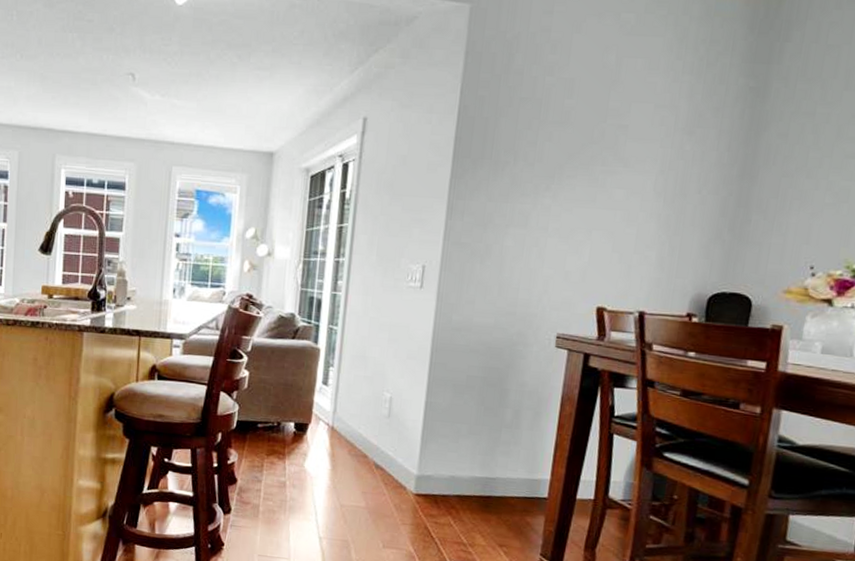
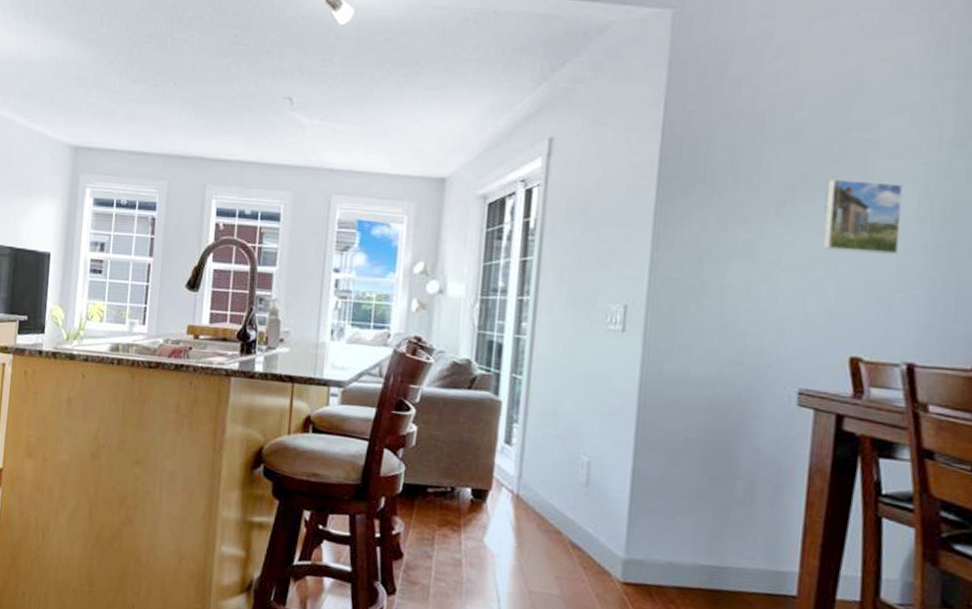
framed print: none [581,158,646,223] -> present [823,178,904,255]

